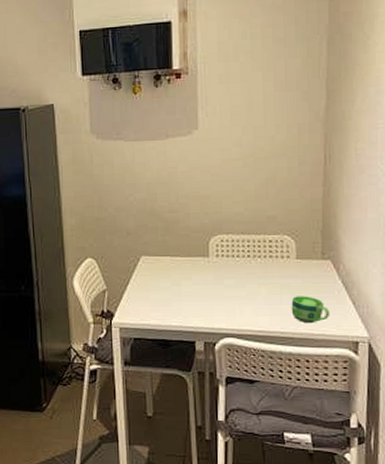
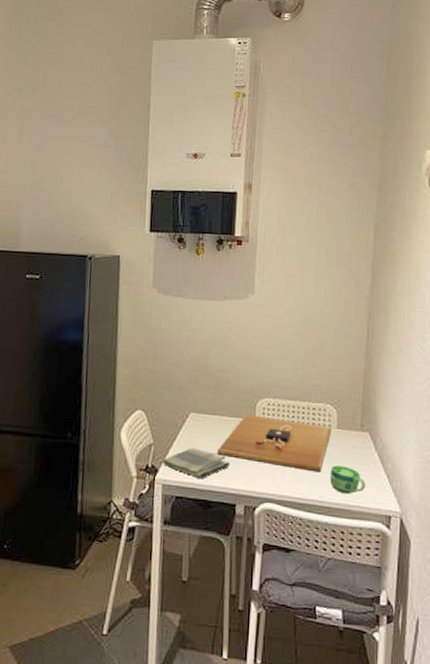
dish towel: none [118,290,186,320] -> present [162,448,230,479]
cutting board: none [172,253,291,304] -> present [217,414,332,472]

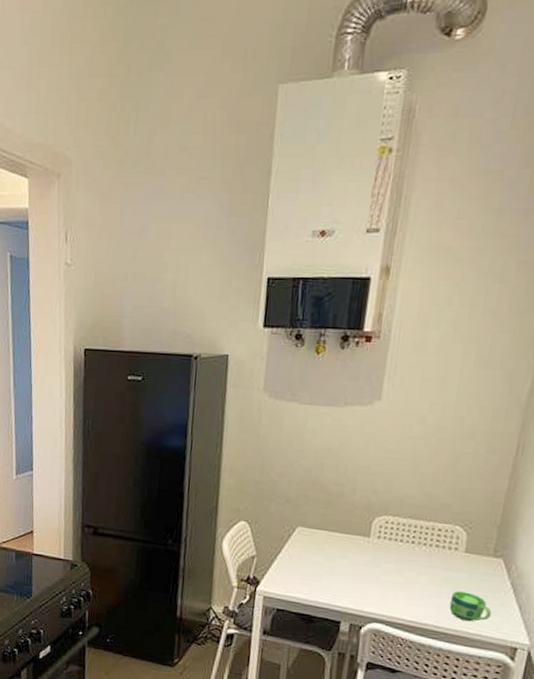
dish towel: present [162,448,230,479] -> none [265,562,338,594]
cutting board: present [217,414,332,472] -> none [324,532,459,597]

